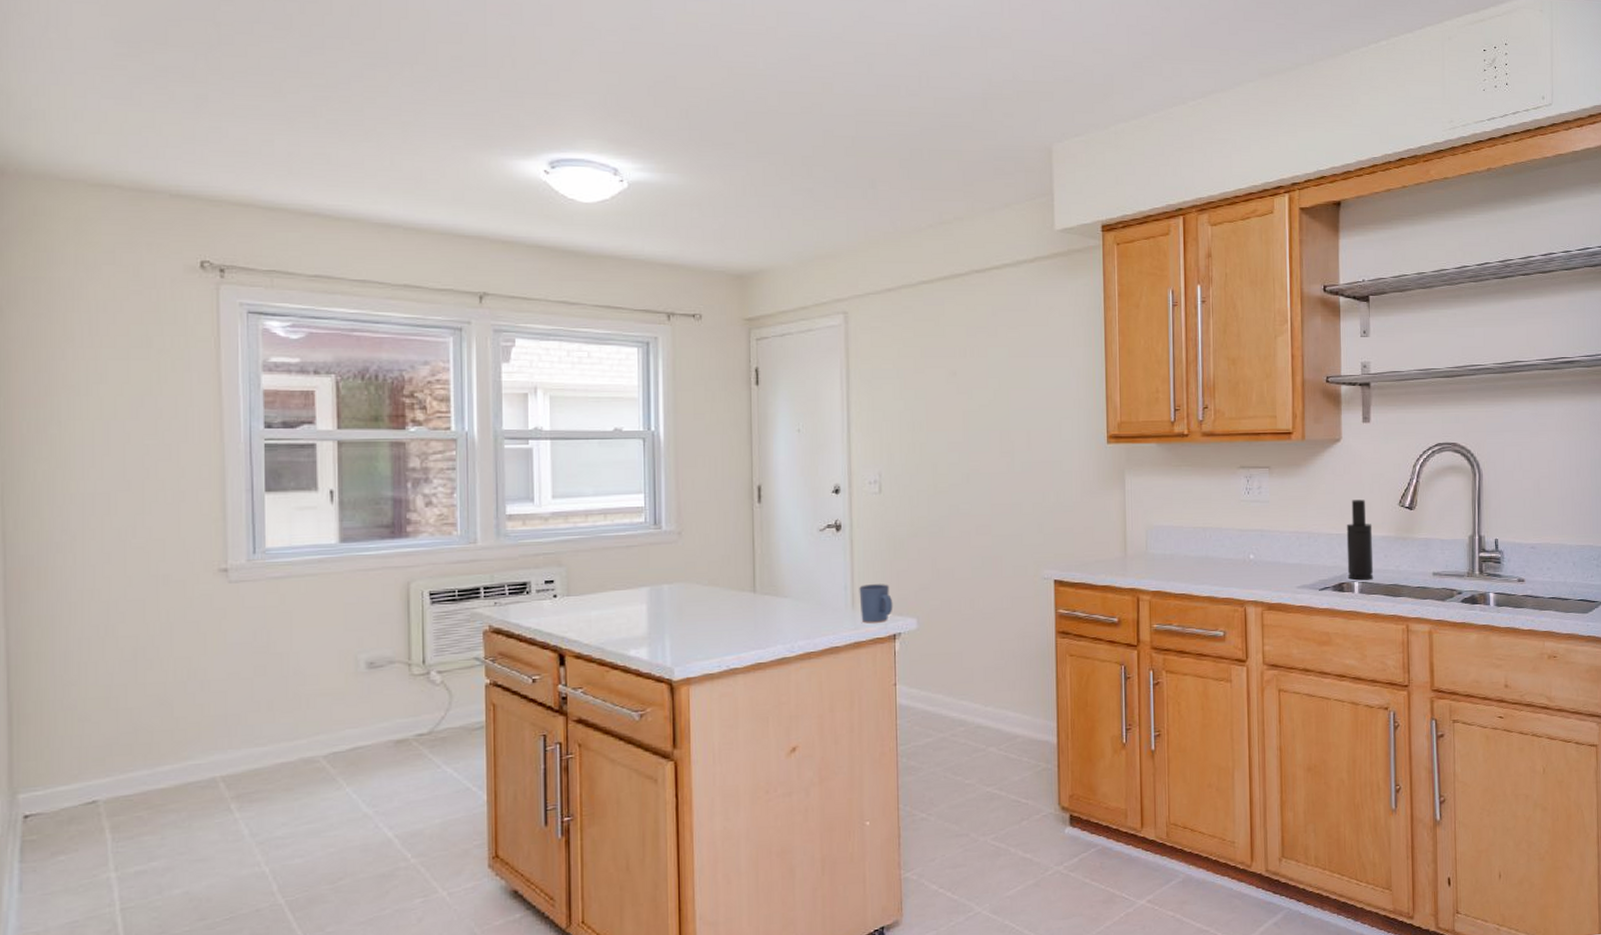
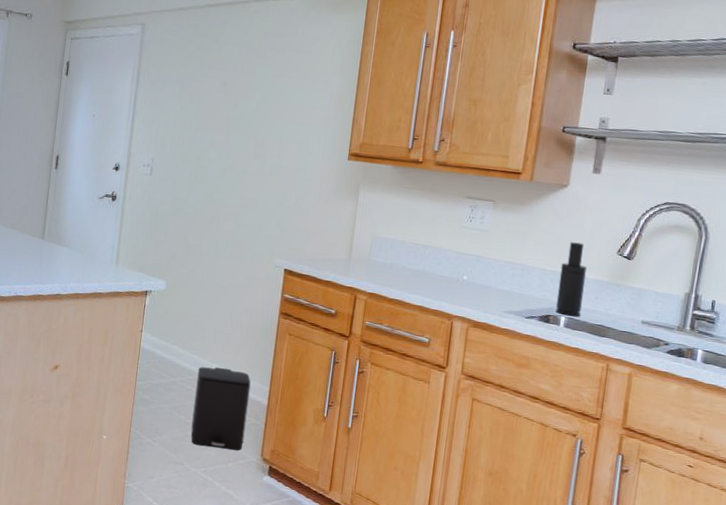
mug: present [859,584,893,625] -> none [122,247,149,280]
pedal bin: none [970,708,1036,808] -> present [191,366,251,451]

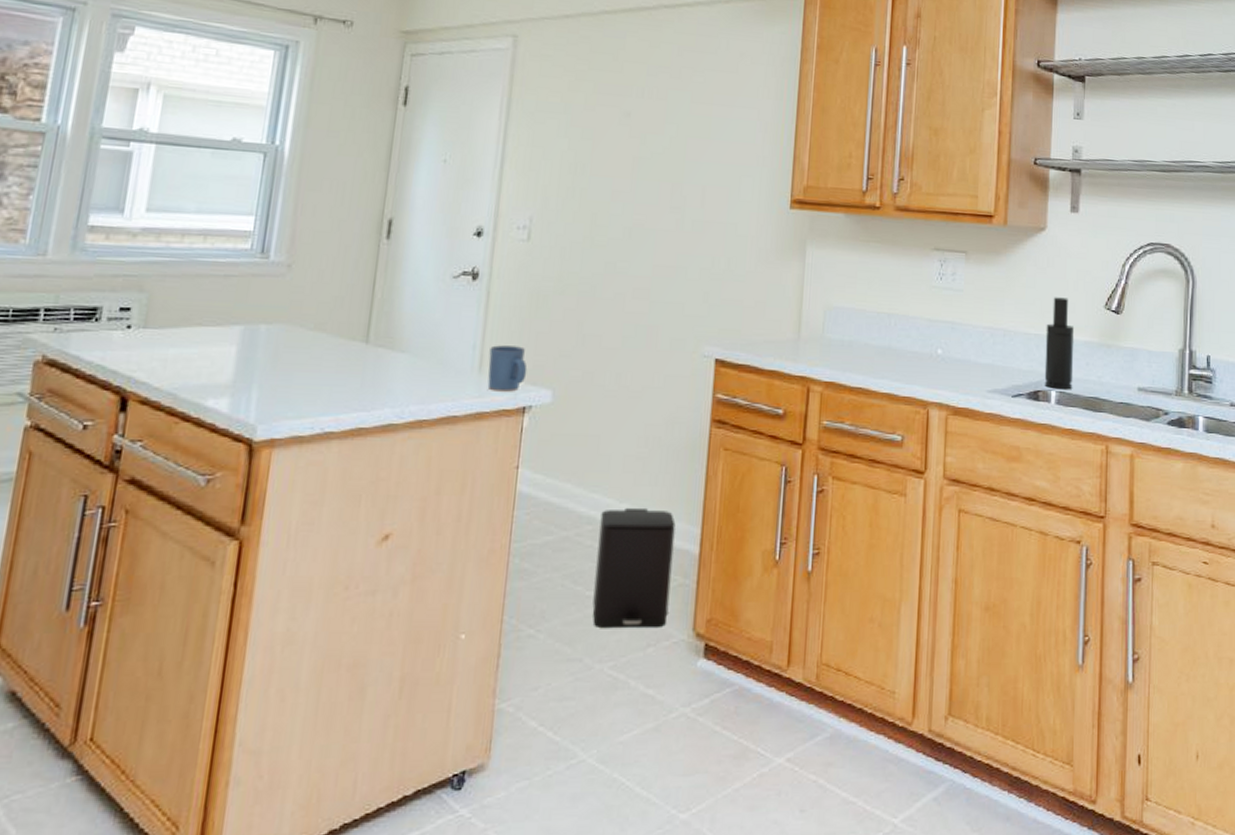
mug: none [122,247,149,280] -> present [487,345,527,393]

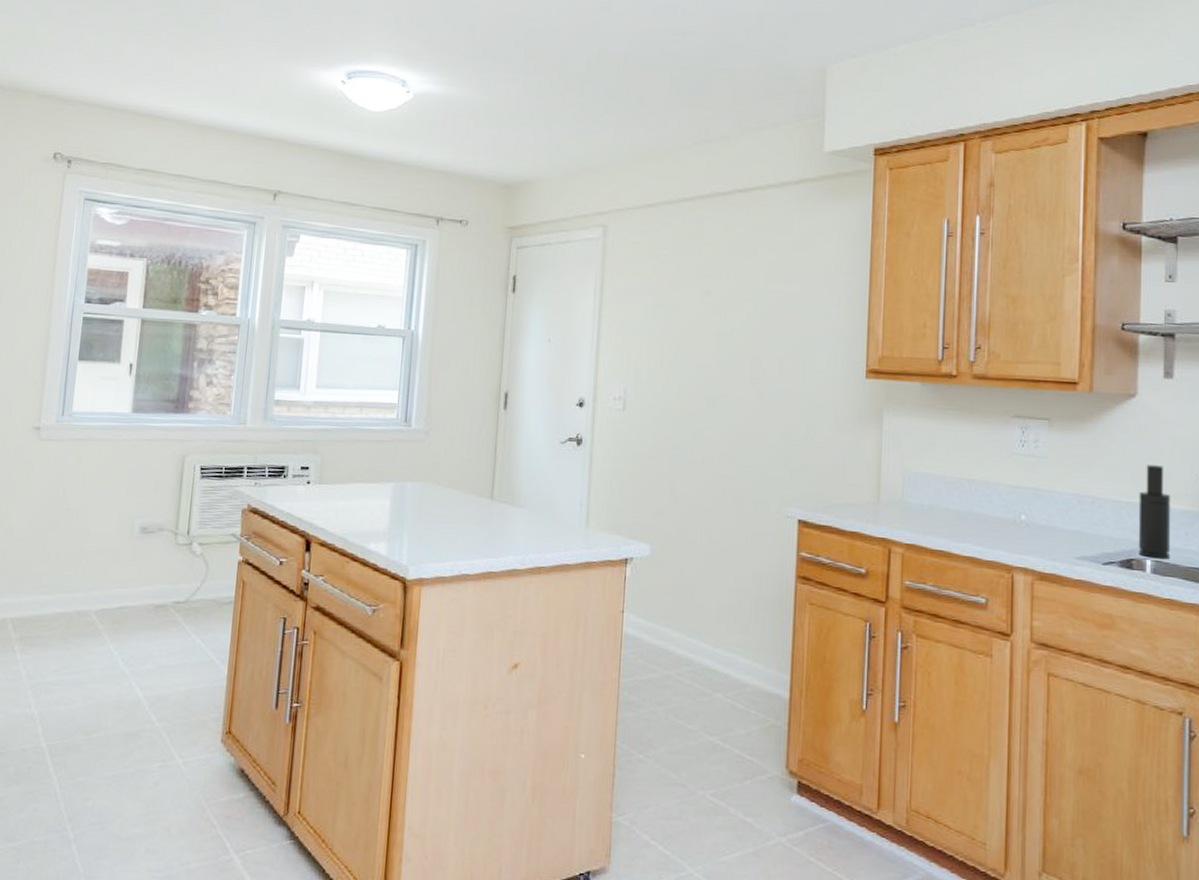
mug: present [487,345,527,393] -> none [594,503,628,546]
pedal bin: present [592,507,676,627] -> none [694,652,766,763]

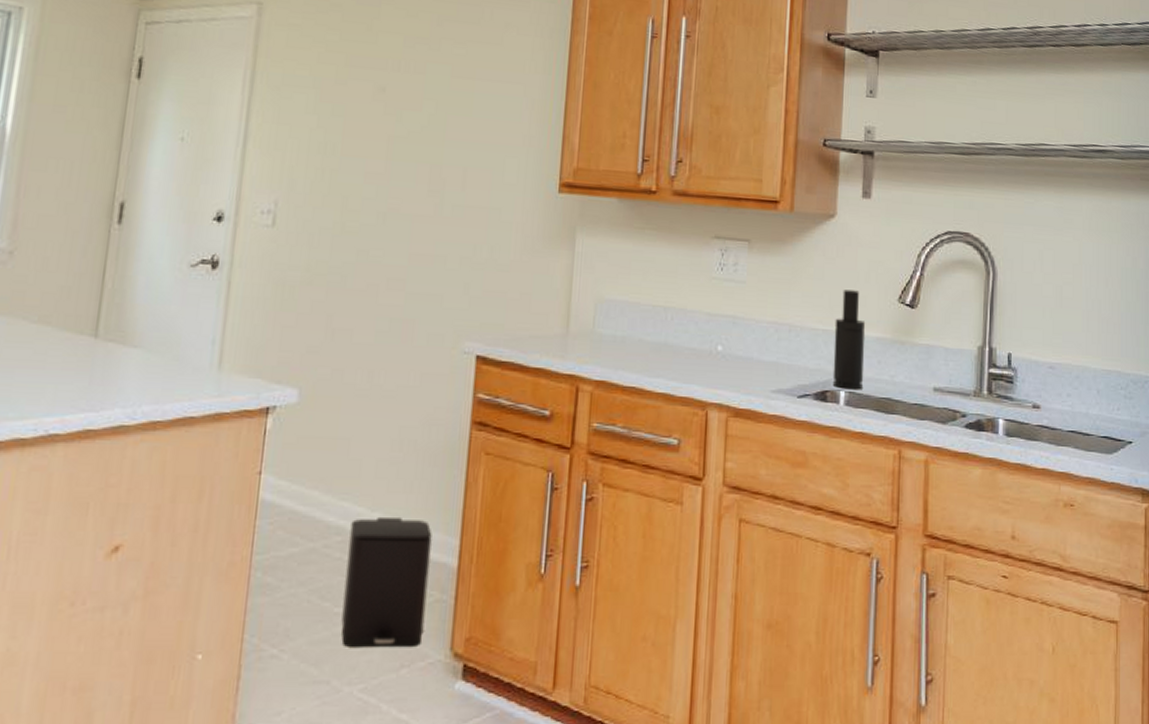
pedal bin: none [694,652,766,763] -> present [341,516,432,647]

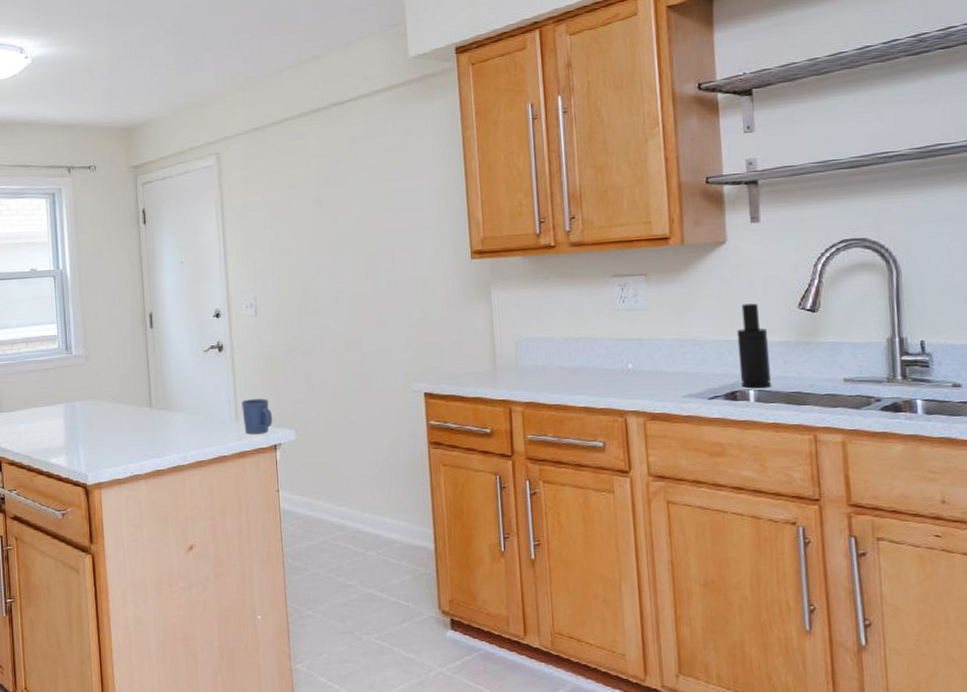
mug: none [227,340,272,392] -> present [241,398,273,436]
pedal bin: present [341,516,432,647] -> none [349,515,416,608]

